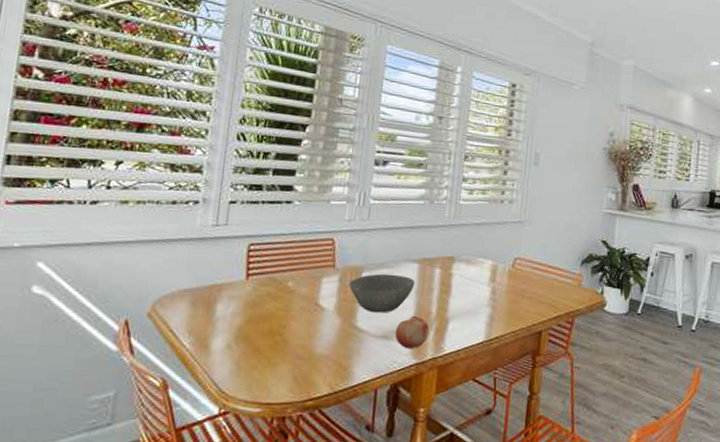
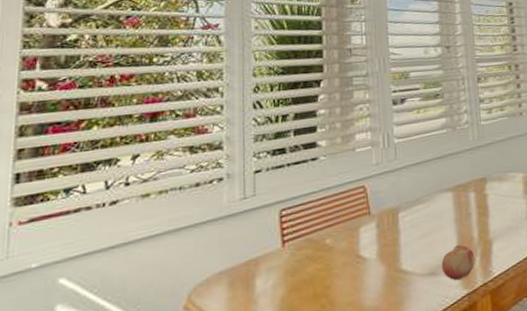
bowl: present [349,273,415,313] -> none [388,207,453,252]

